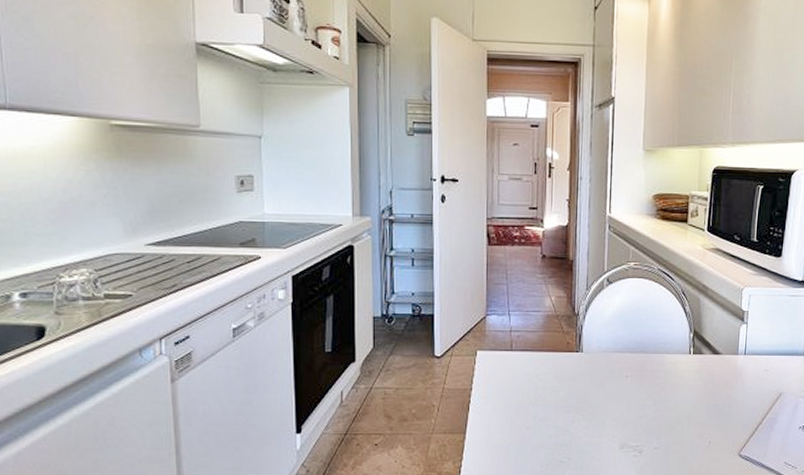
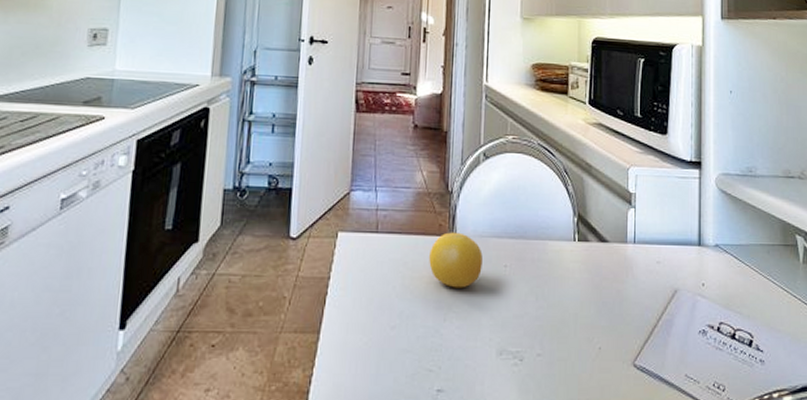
fruit: none [559,349,606,396] -> present [429,232,483,288]

